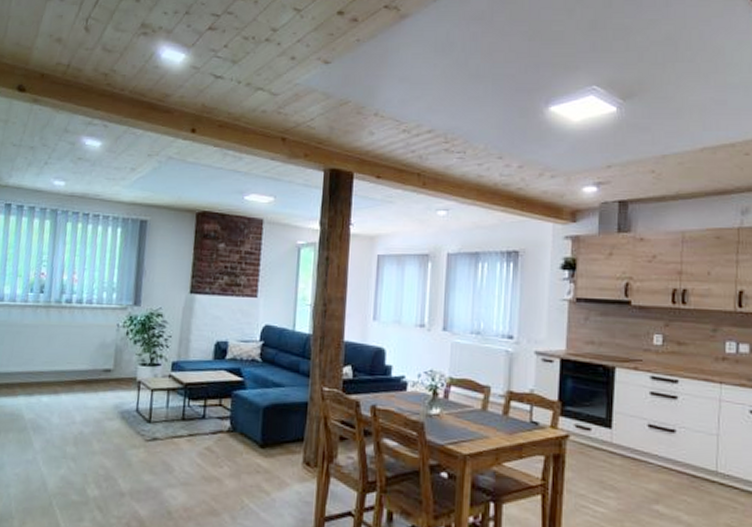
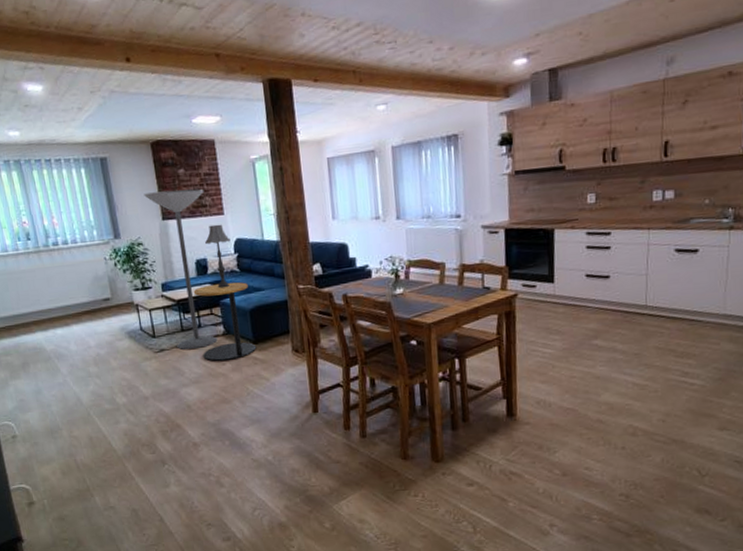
floor lamp: none [171,263,242,443] -> present [144,188,218,349]
side table: none [199,371,268,463] -> present [193,282,257,361]
table lamp: none [230,306,259,378] -> present [205,224,231,289]

